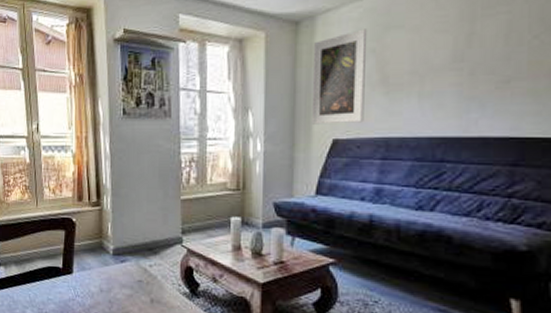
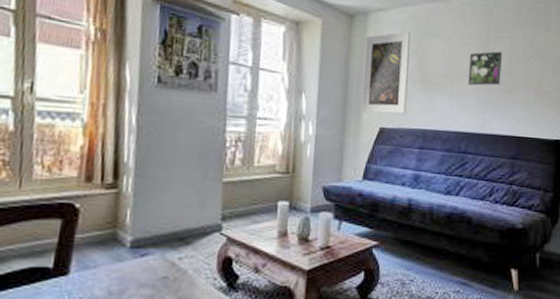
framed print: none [445,32,496,80] -> present [468,51,503,86]

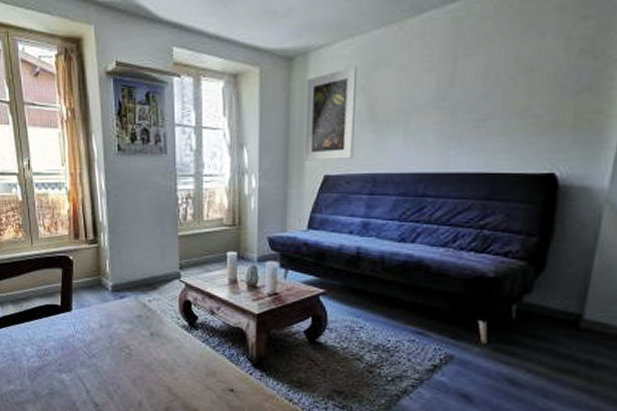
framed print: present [468,51,503,86] -> none [428,72,475,118]

